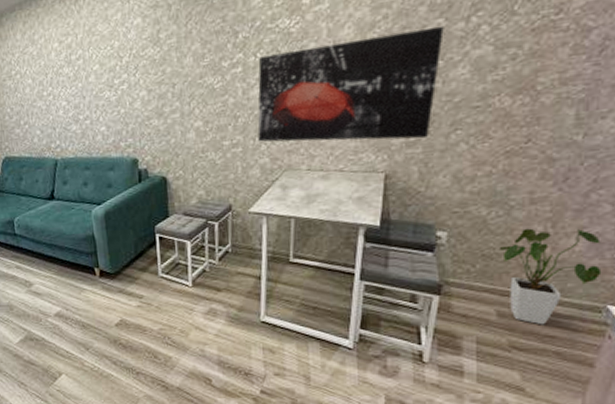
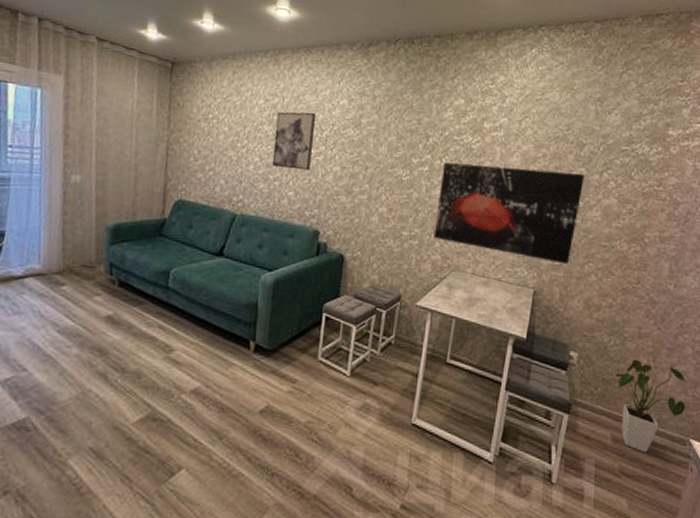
wall art: none [73,41,116,107] -> present [272,111,315,171]

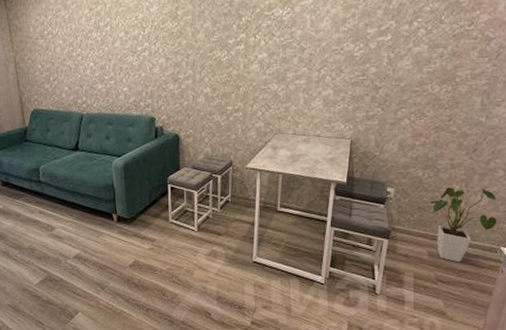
wall art: present [272,111,315,171] -> none [102,13,138,69]
wall art: present [433,162,585,265] -> none [255,26,394,114]

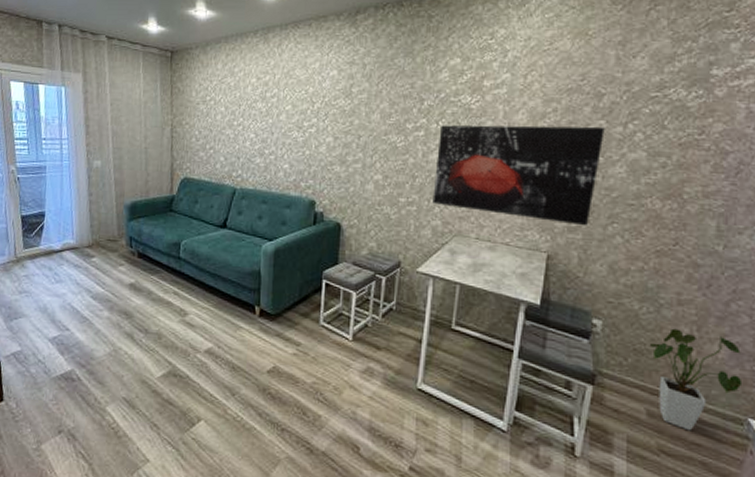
wall art: none [255,26,394,114] -> present [432,125,605,226]

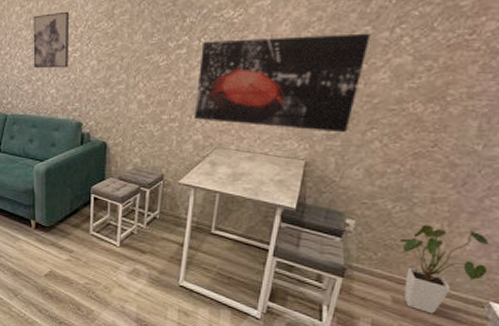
wall art: none [267,86,306,143] -> present [33,11,69,69]

